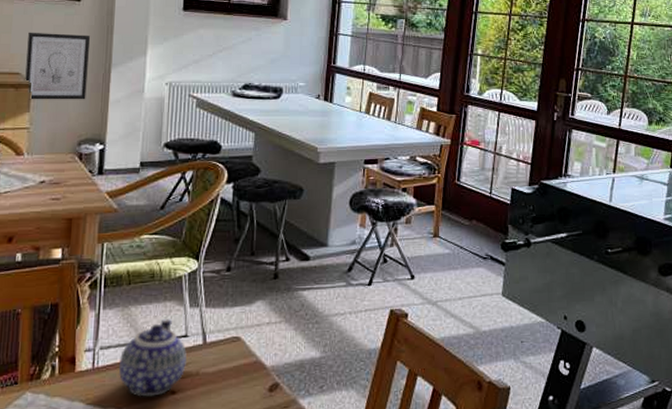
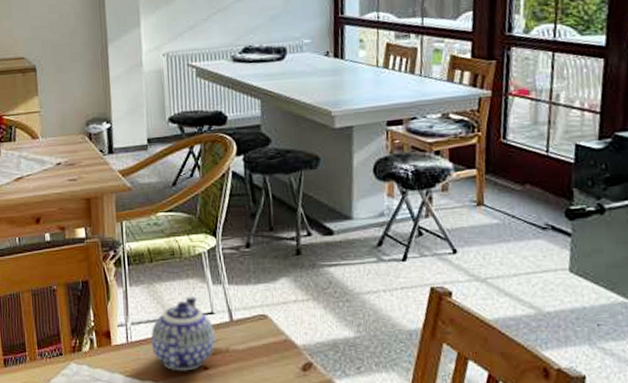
wall art: present [25,32,90,100] -> none [27,11,88,84]

